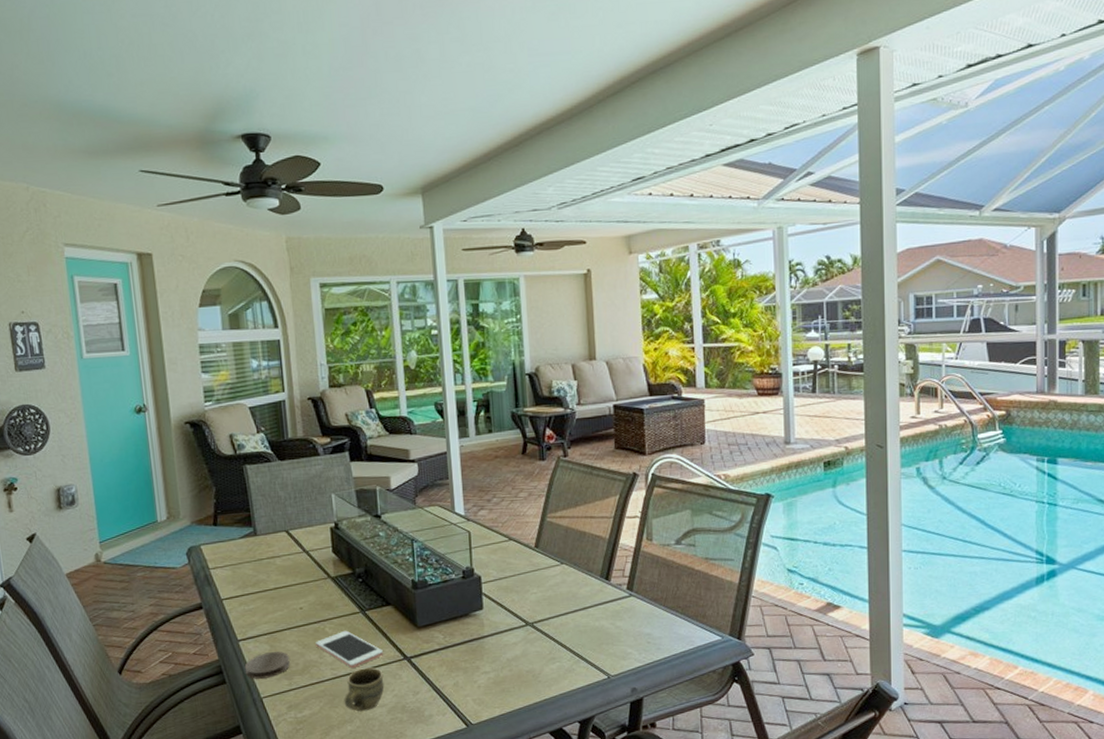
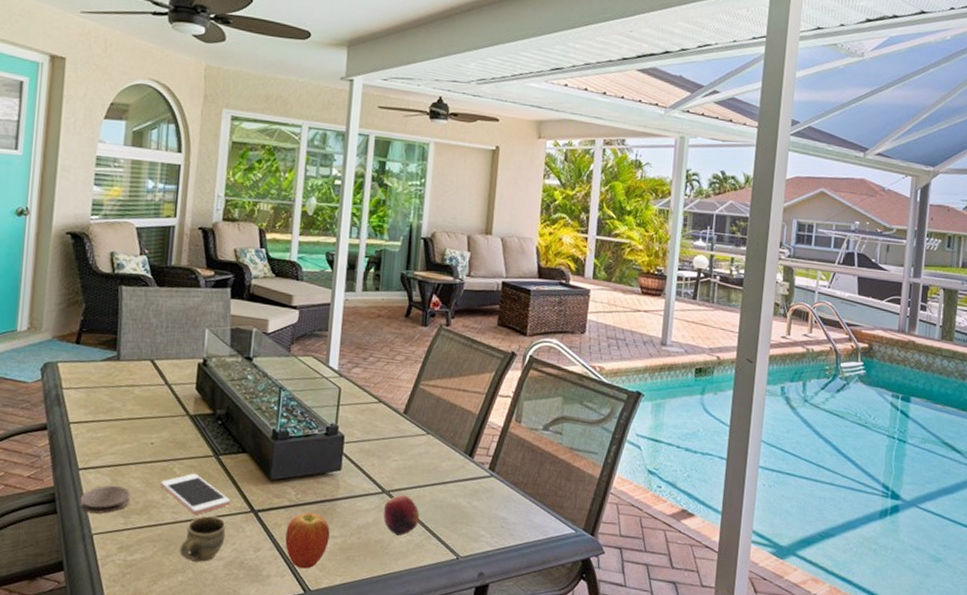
fruit: none [440,653,483,705] -> present [285,513,330,569]
fruit: none [530,624,566,664] -> present [383,494,419,537]

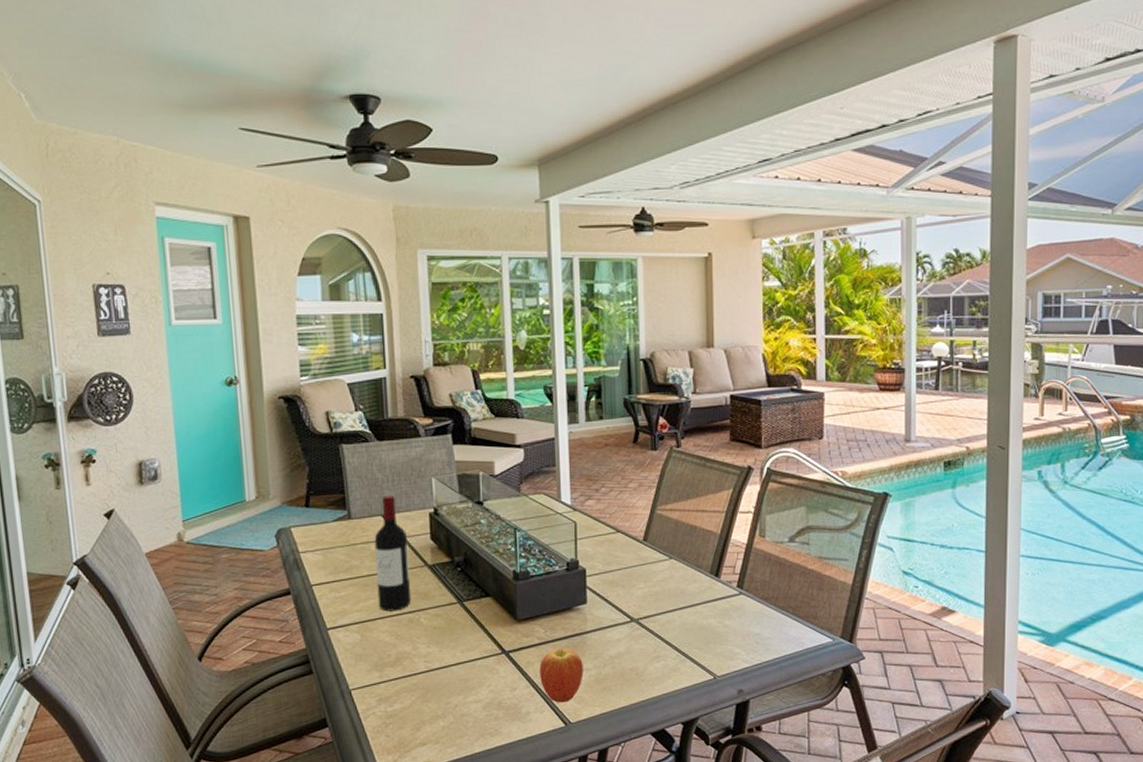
coaster: present [79,486,130,514] -> none [333,642,381,670]
wine bottle: none [133,341,174,458] -> present [374,495,412,612]
cell phone: present [161,473,230,514] -> none [410,621,480,661]
cup: present [179,516,227,563] -> none [437,661,480,707]
fruit: present [383,494,419,537] -> none [635,621,671,663]

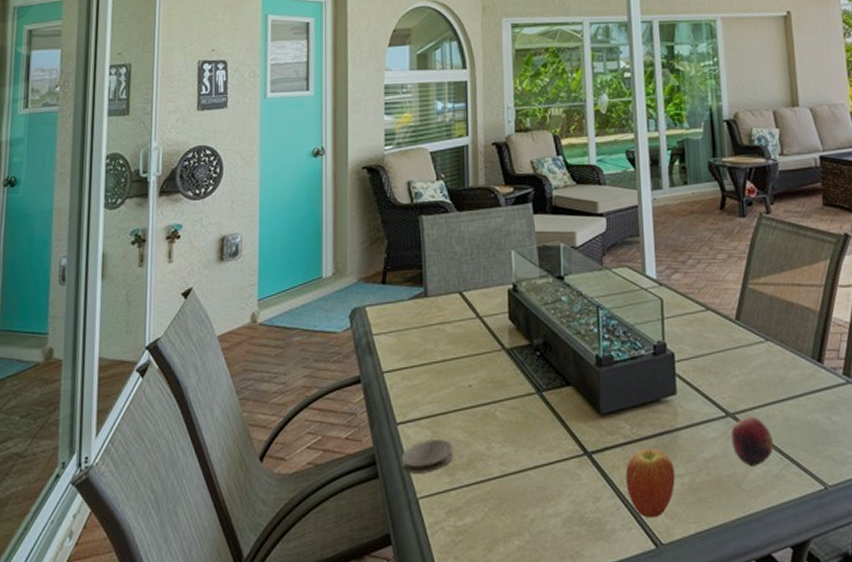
coaster: none [333,642,381,670] -> present [401,440,453,474]
wine bottle: present [374,495,412,612] -> none [450,270,487,403]
fruit: none [635,621,671,663] -> present [731,415,773,468]

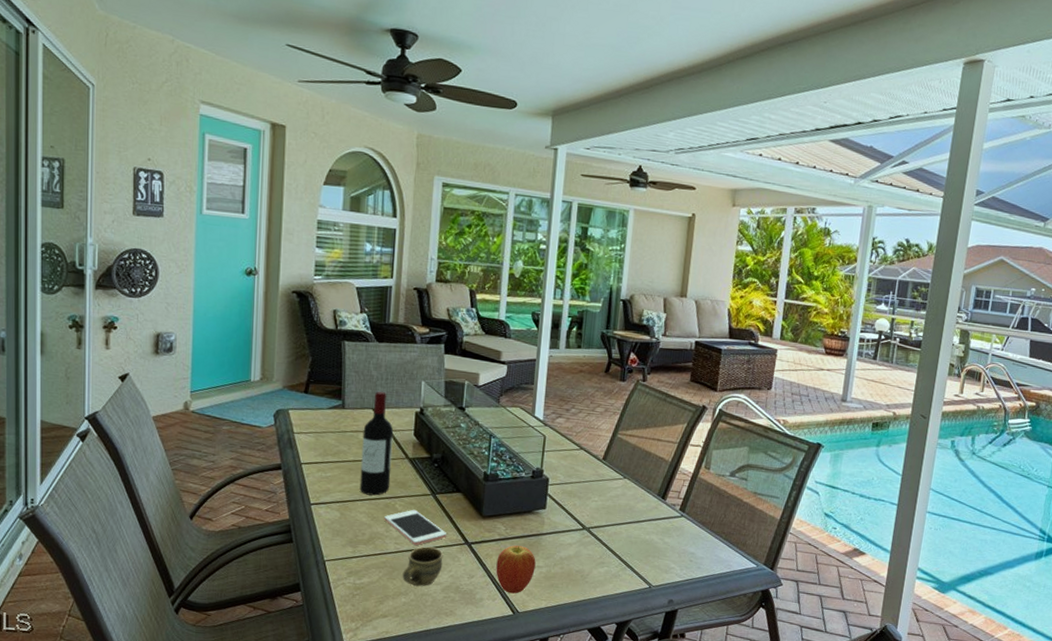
coaster: present [401,440,453,474] -> none [312,519,357,543]
wine bottle: none [450,270,487,403] -> present [359,392,394,496]
cell phone: none [484,415,560,463] -> present [384,509,446,545]
cup: none [512,464,560,522] -> present [402,547,444,587]
fruit: present [731,415,773,468] -> none [584,531,616,567]

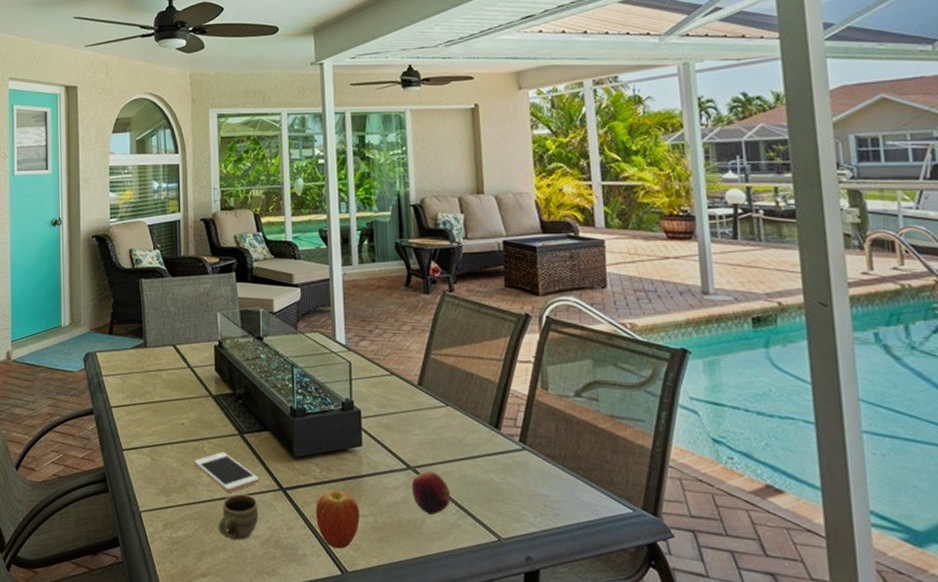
wine bottle: present [359,392,394,496] -> none [166,327,197,438]
fruit: none [584,531,616,567] -> present [412,470,450,516]

